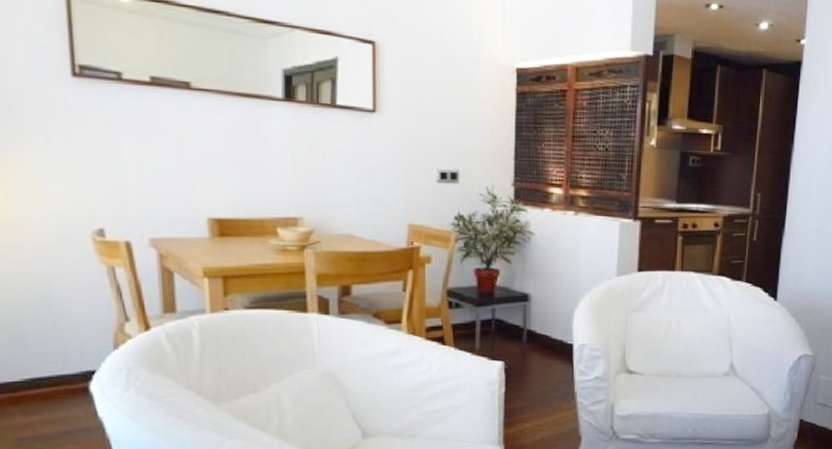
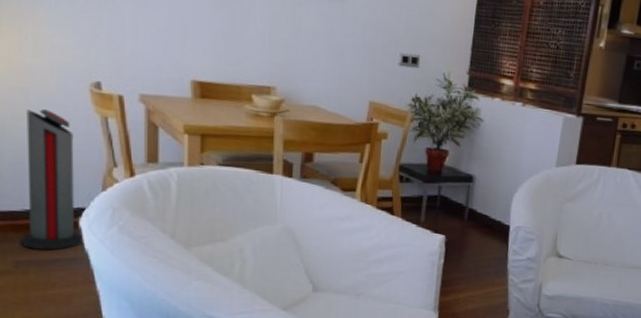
air purifier: none [20,263,95,423] -> present [21,108,83,250]

